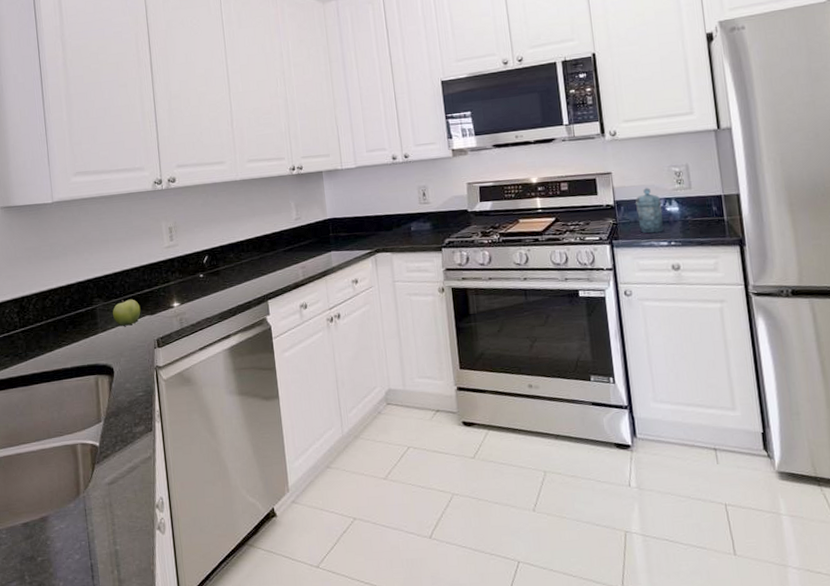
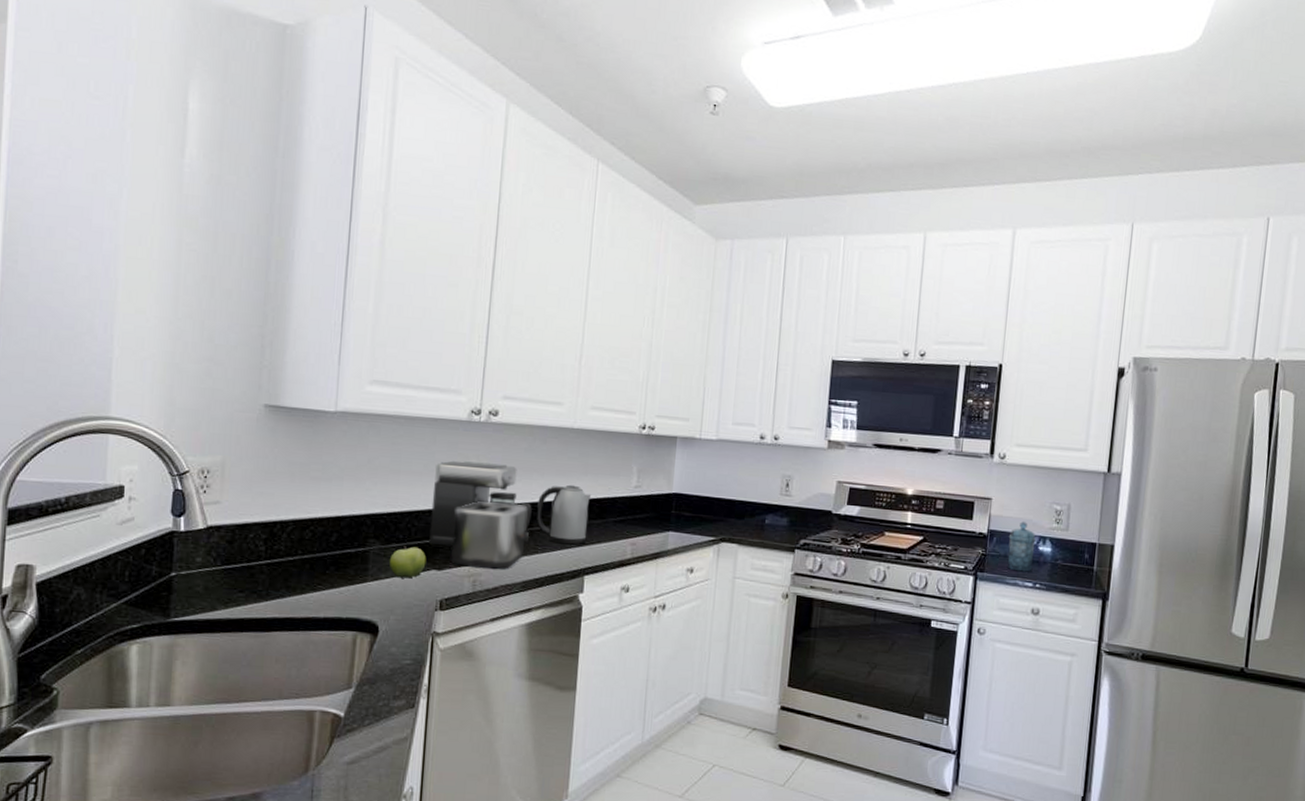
coffee maker: none [135,220,217,296] -> present [429,460,532,547]
toaster: none [156,250,218,308] -> present [451,501,530,569]
kettle: none [219,227,264,278] -> present [536,484,592,545]

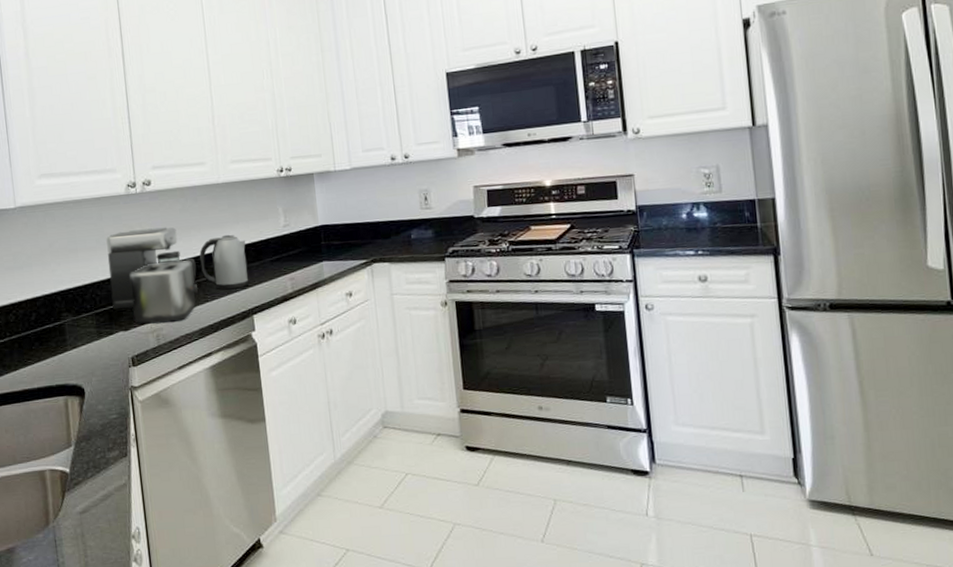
fruit: present [390,546,427,579] -> none [83,313,114,343]
canister: present [1007,521,1036,572] -> none [659,191,692,242]

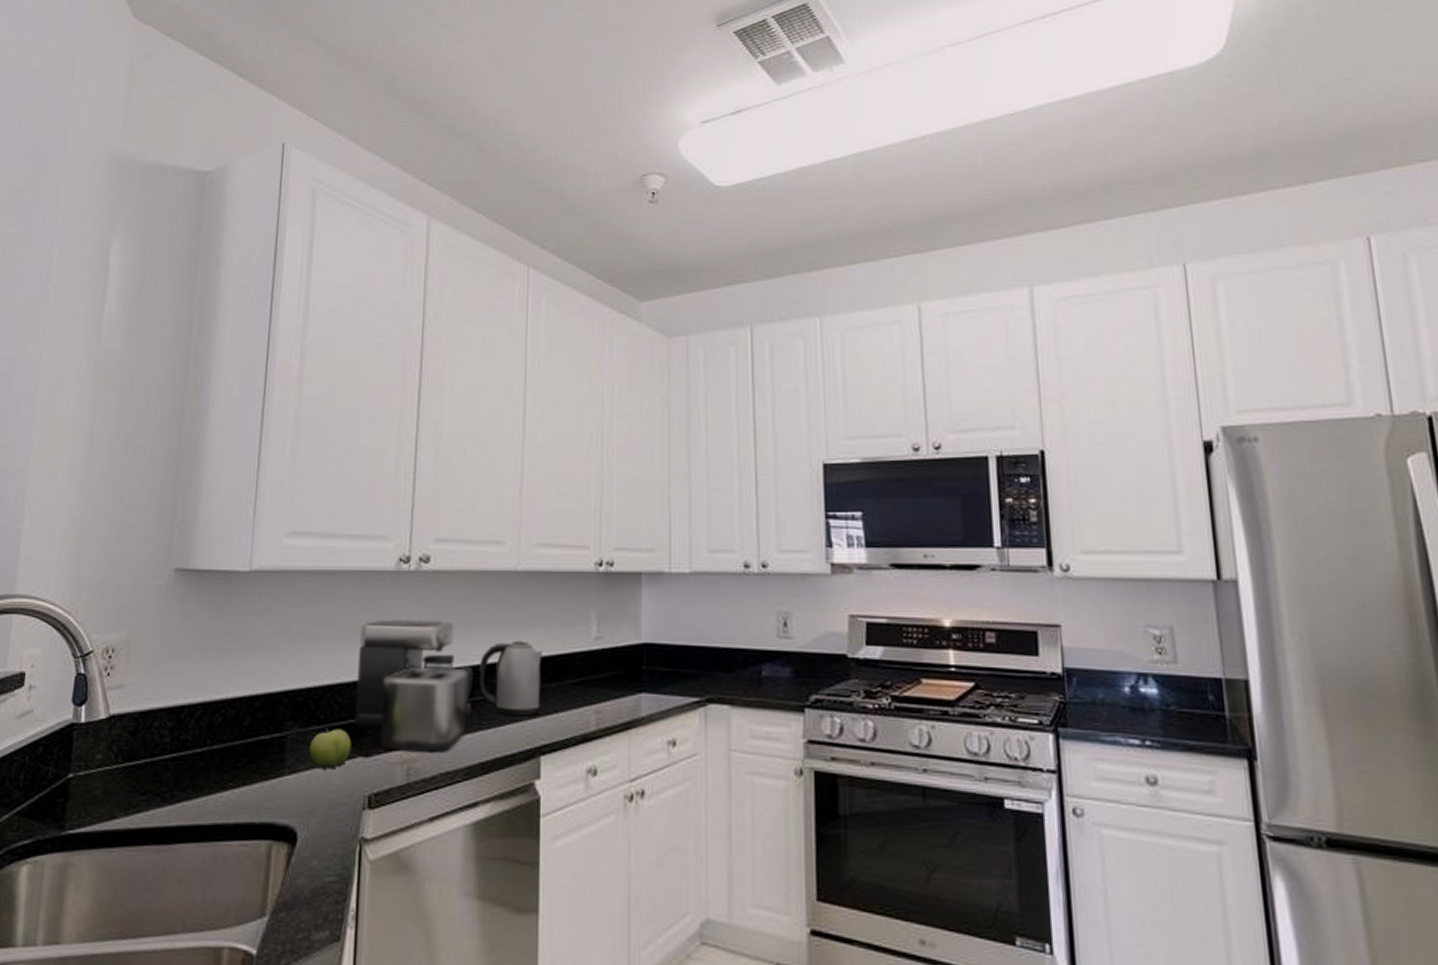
fruit: none [83,313,114,343] -> present [309,728,352,769]

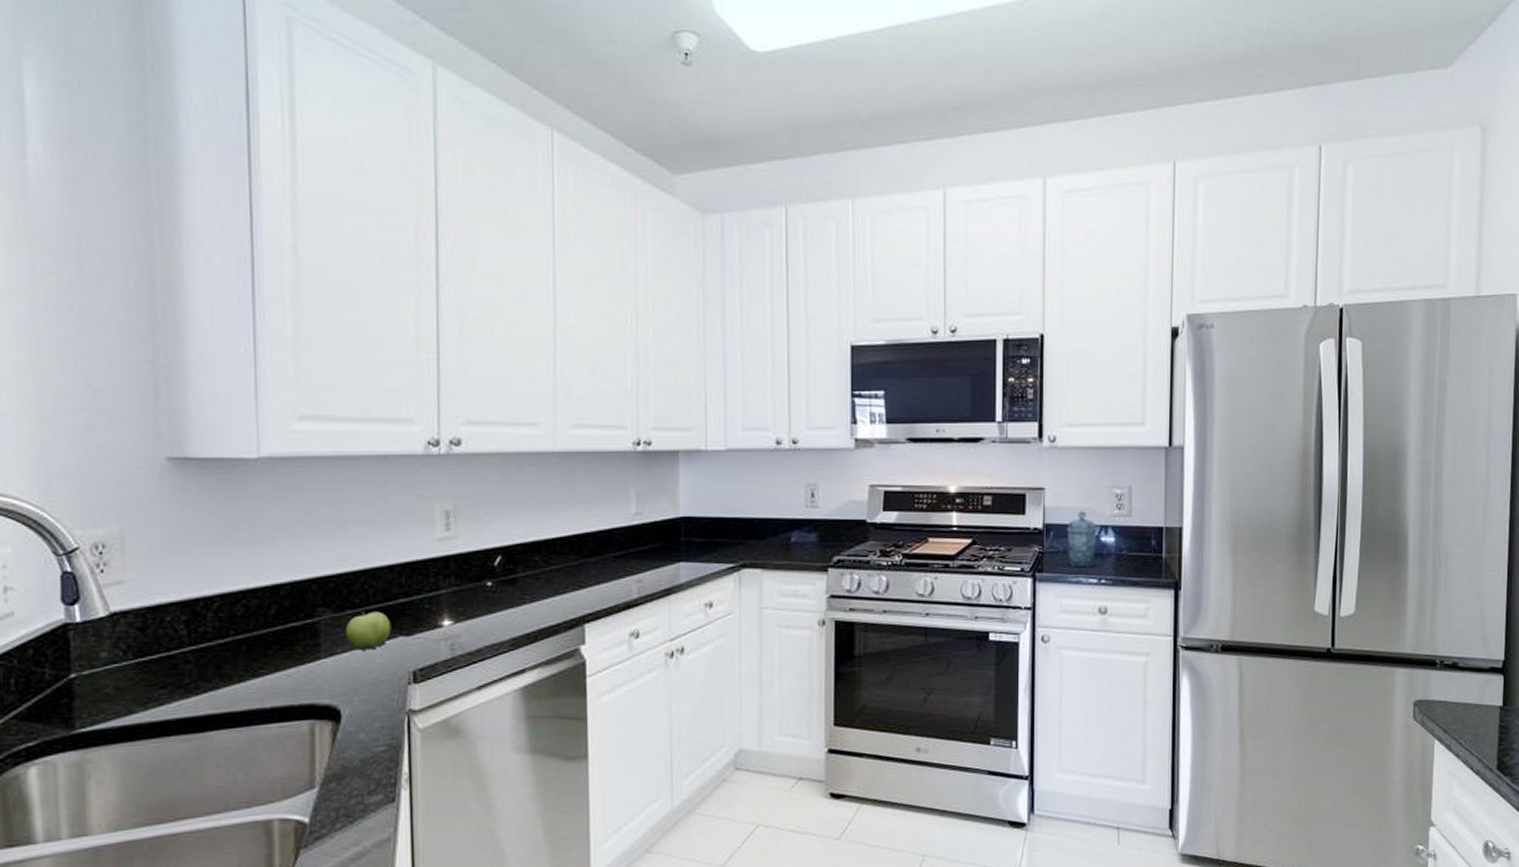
coffee maker: present [354,619,473,726] -> none [390,502,514,607]
toaster: present [380,667,472,752] -> none [419,547,515,627]
kettle: present [479,640,543,717] -> none [520,519,584,590]
canister: none [1093,654,1137,724] -> present [1066,511,1097,568]

